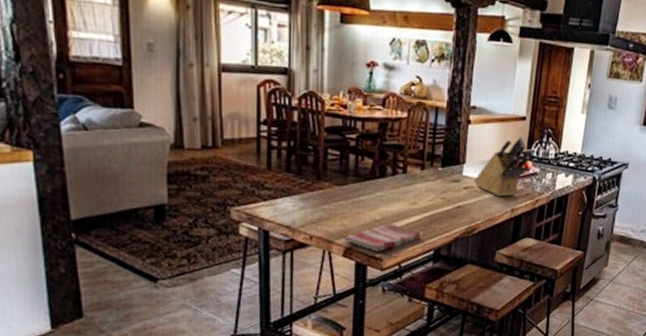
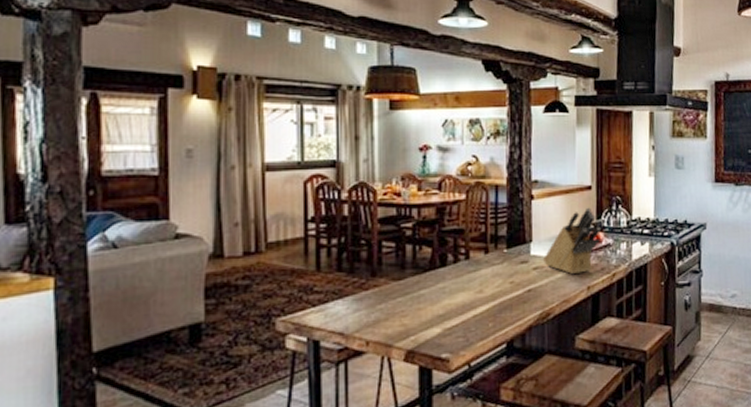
dish towel: present [343,223,421,252] -> none [403,317,491,352]

